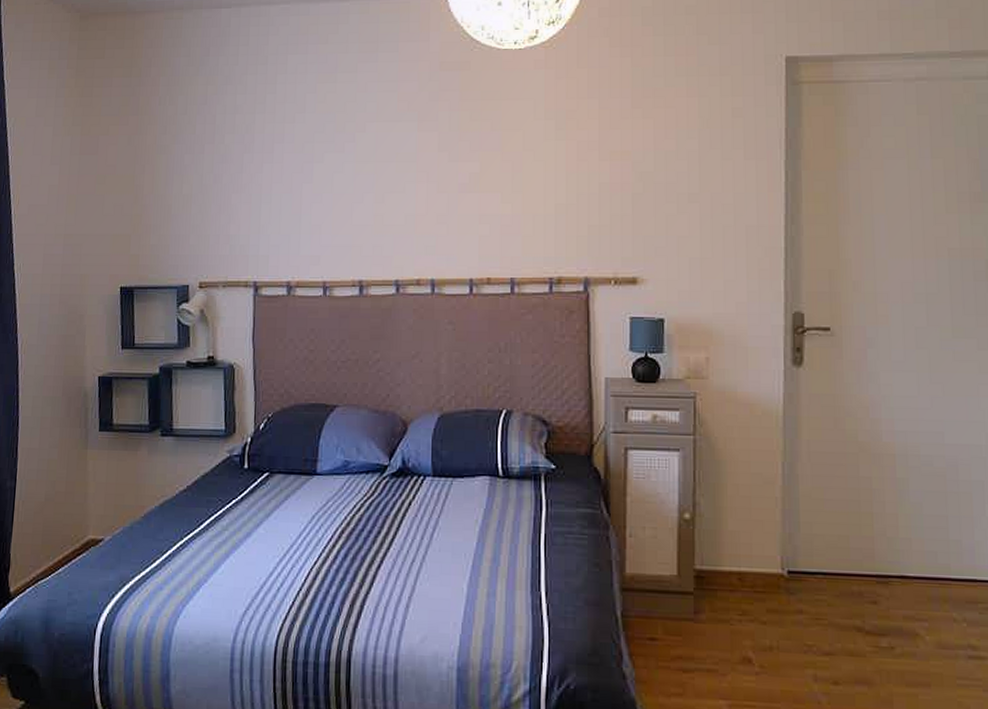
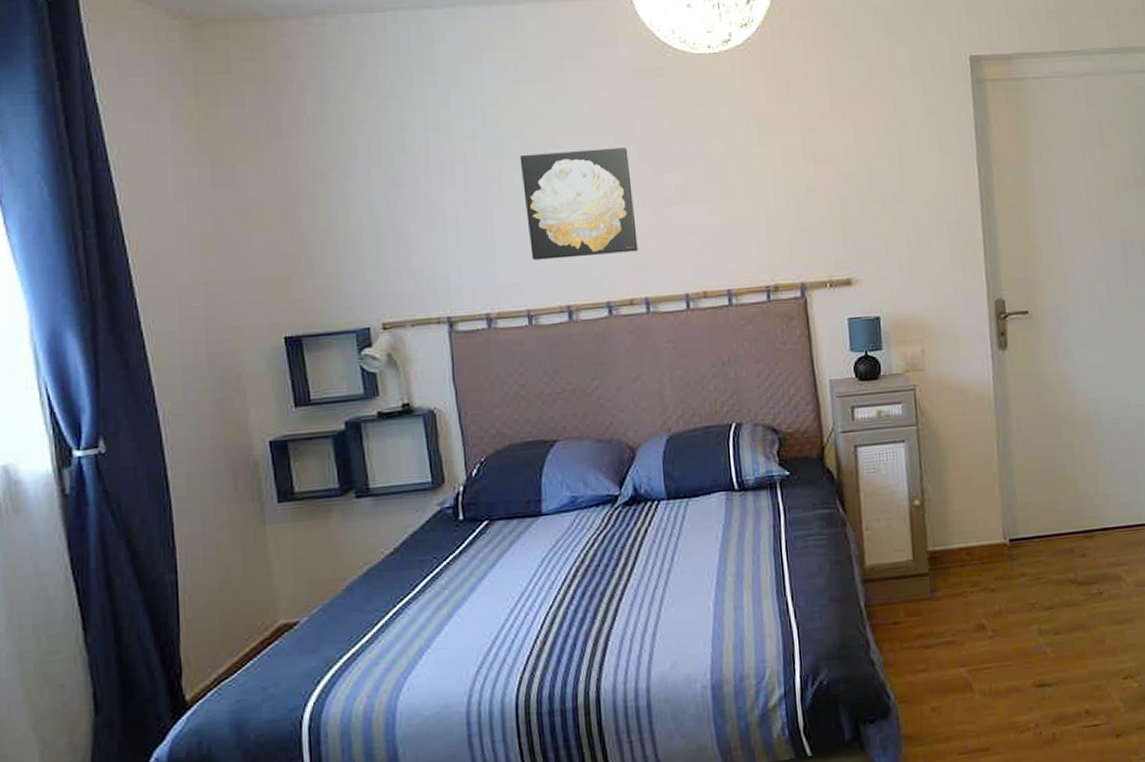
wall art: none [331,136,430,236] -> present [519,147,638,260]

